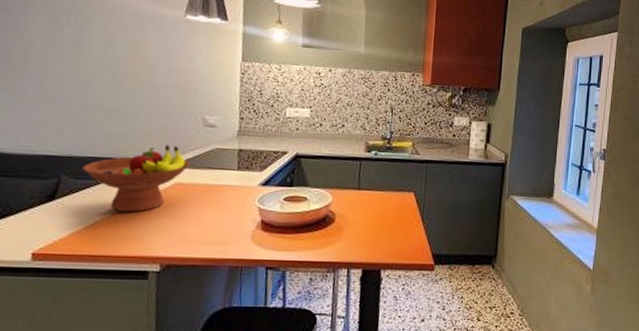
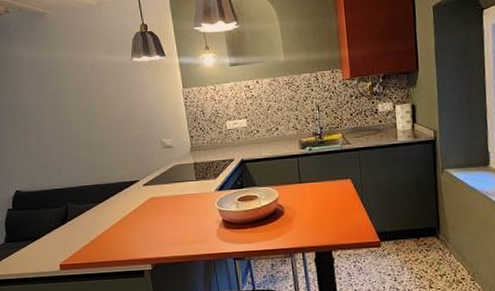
fruit bowl: present [83,144,191,212] -> none [81,167,159,226]

